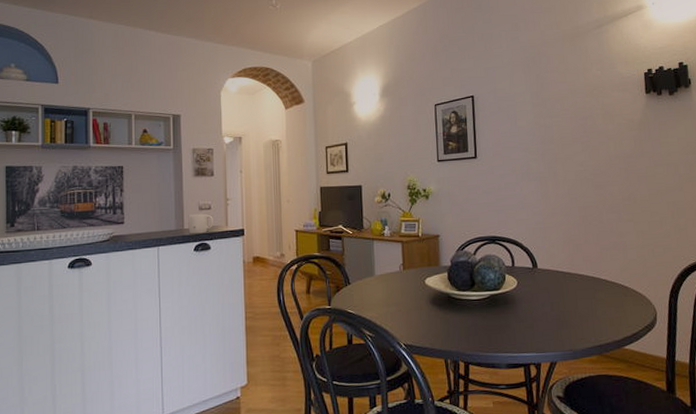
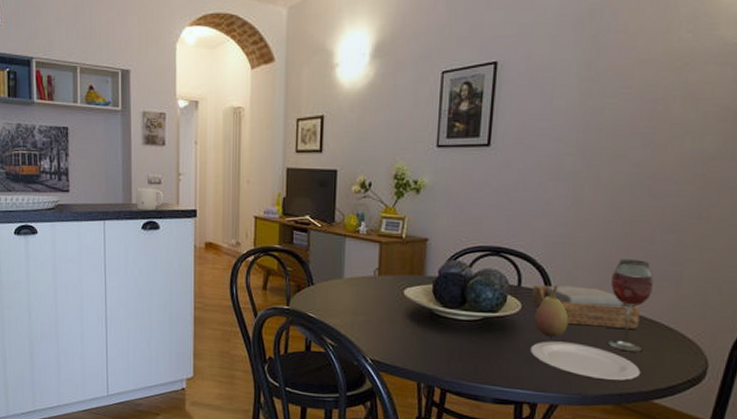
napkin holder: none [523,261,604,293] -> present [531,284,640,330]
fruit: none [528,262,554,305] -> present [534,285,569,337]
plate: none [529,307,612,336] -> present [531,341,641,382]
wineglass: none [578,235,610,310] -> present [608,259,654,353]

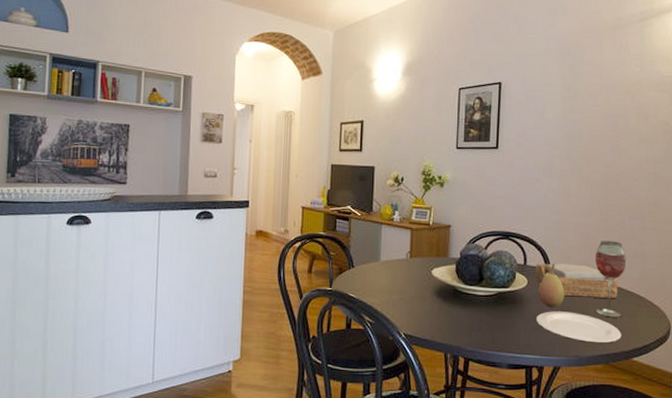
mug: present [136,187,164,211] -> none [192,180,219,202]

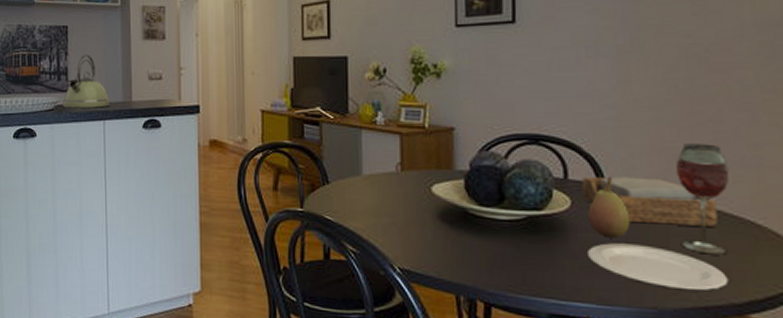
kettle: none [119,151,167,200] -> present [62,54,111,108]

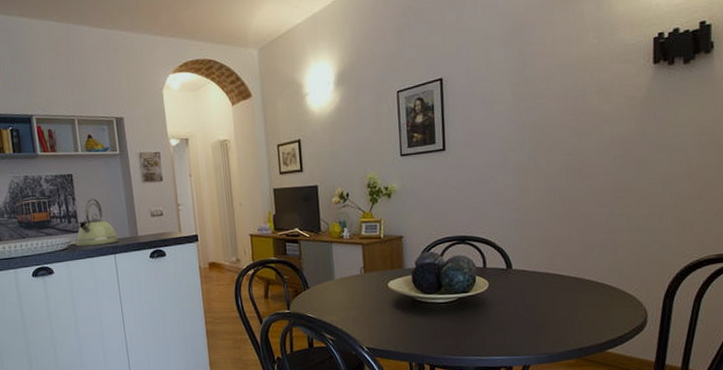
napkin holder: present [581,176,718,228] -> none [496,261,587,295]
fruit: present [588,176,631,238] -> none [501,263,530,308]
plate: present [588,243,729,292] -> none [501,310,594,339]
wineglass: present [676,143,730,255] -> none [560,232,595,312]

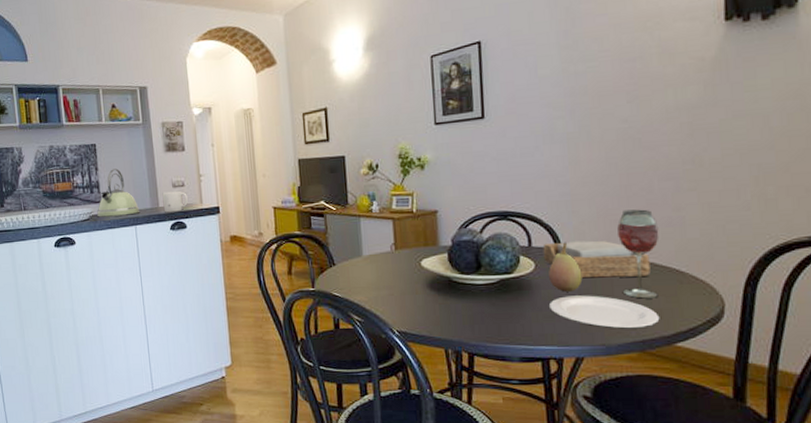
mug: none [141,219,168,241] -> present [162,190,189,213]
napkin holder: none [496,261,587,295] -> present [542,240,651,279]
fruit: none [501,263,530,308] -> present [549,242,583,292]
plate: none [501,310,594,339] -> present [549,295,660,329]
wineglass: none [560,232,595,312] -> present [617,209,659,299]

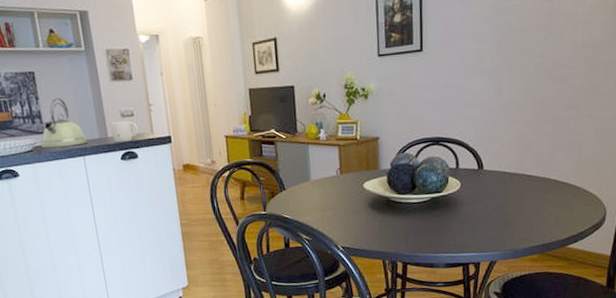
napkin holder: present [542,240,651,279] -> none [468,162,553,195]
fruit: present [549,242,583,292] -> none [472,163,499,207]
plate: present [549,295,660,329] -> none [471,208,557,236]
wineglass: present [617,209,659,299] -> none [529,134,562,210]

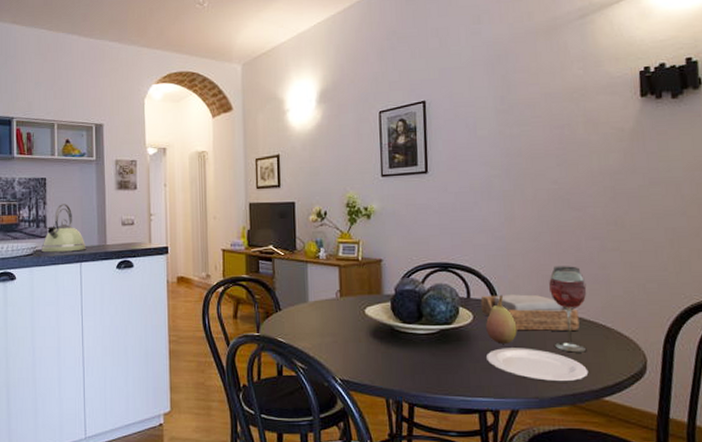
mug: present [110,120,139,143] -> none [111,229,137,251]
napkin holder: none [468,162,553,195] -> present [480,294,580,332]
plate: none [471,208,557,236] -> present [487,348,589,382]
fruit: none [472,163,499,207] -> present [486,295,517,344]
wineglass: none [529,134,562,210] -> present [549,266,587,353]

